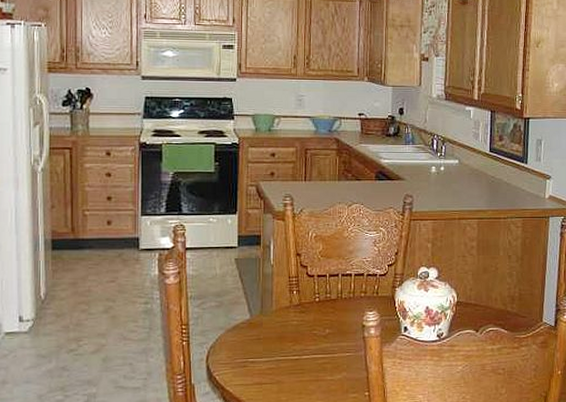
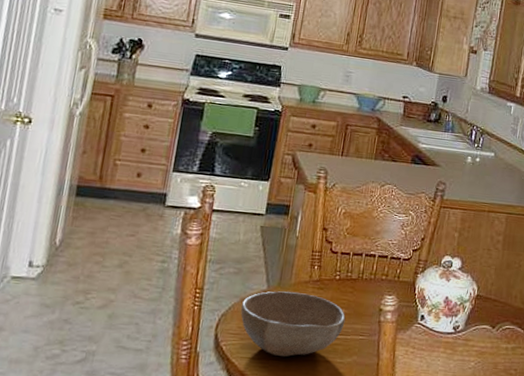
bowl: none [228,318,330,381] -> present [241,291,346,357]

